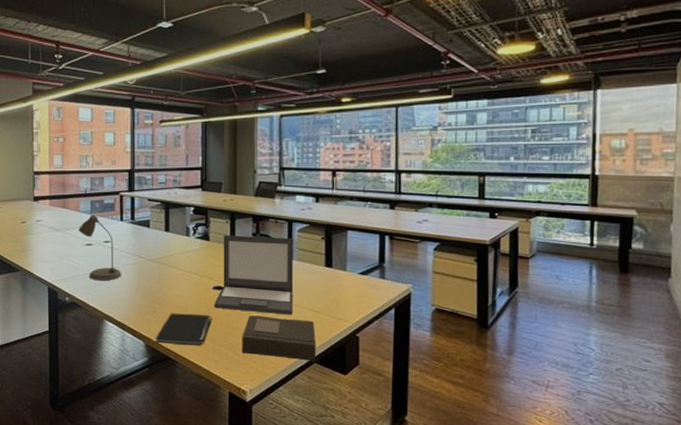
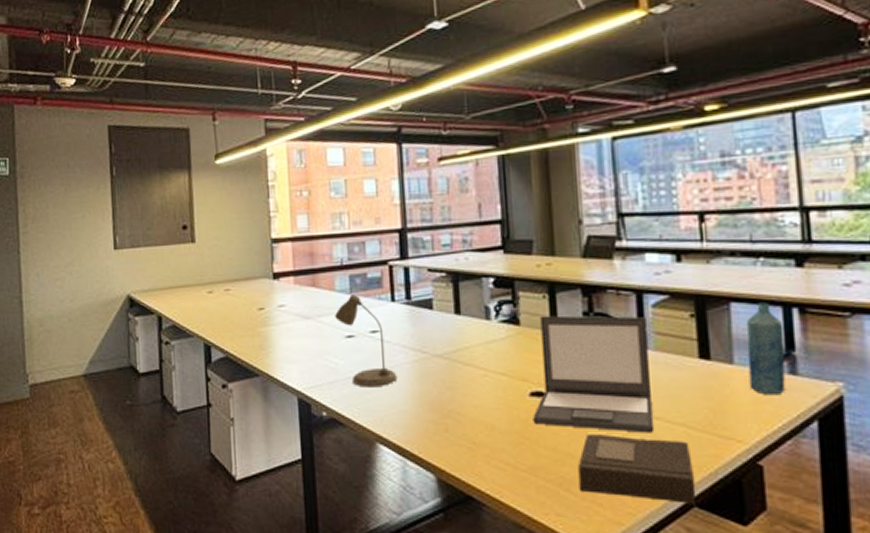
notebook: present [155,313,213,346] -> none [450,432,533,481]
bottle: none [355,231,379,292] -> present [747,302,786,396]

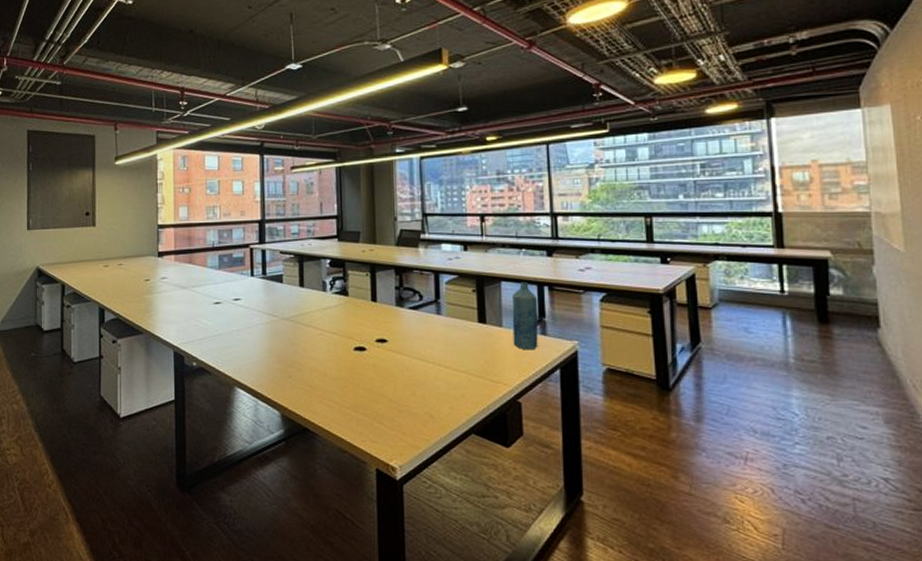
desk lamp: present [335,294,398,388] -> none [206,270,253,343]
laptop: present [533,315,655,433] -> none [356,289,445,379]
book: present [577,434,697,506] -> none [388,379,474,433]

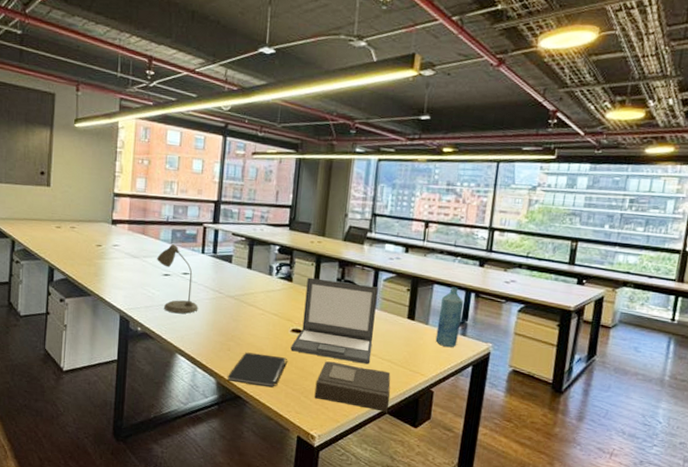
desk lamp: none [206,270,253,343] -> present [157,244,198,314]
notebook: none [291,378,355,416] -> present [226,352,288,388]
laptop: none [356,289,445,379] -> present [290,277,378,365]
book: none [388,379,474,433] -> present [314,361,391,413]

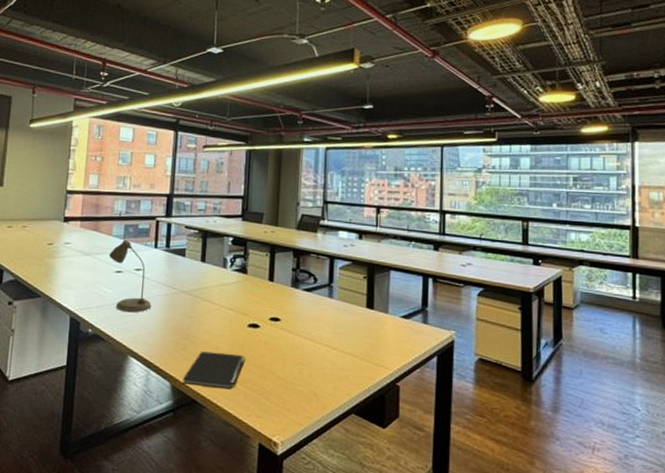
laptop: present [290,277,378,365] -> none [248,268,334,359]
book: present [314,361,391,413] -> none [275,357,355,413]
bottle: present [435,286,464,348] -> none [397,272,422,337]

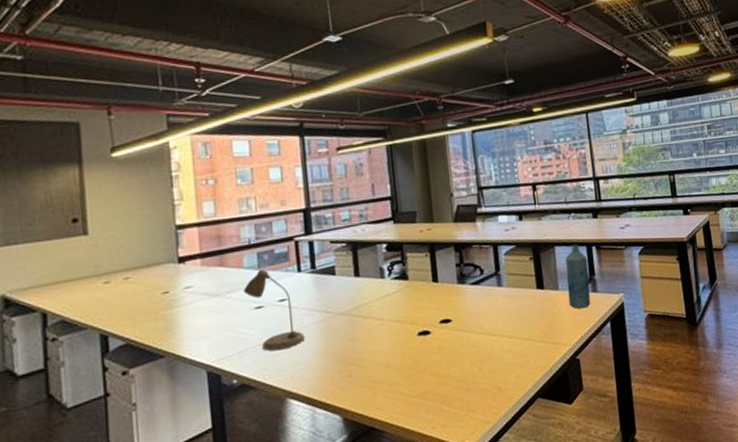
notebook: present [182,351,246,390] -> none [354,367,421,414]
bottle: none [397,272,422,337] -> present [566,244,591,309]

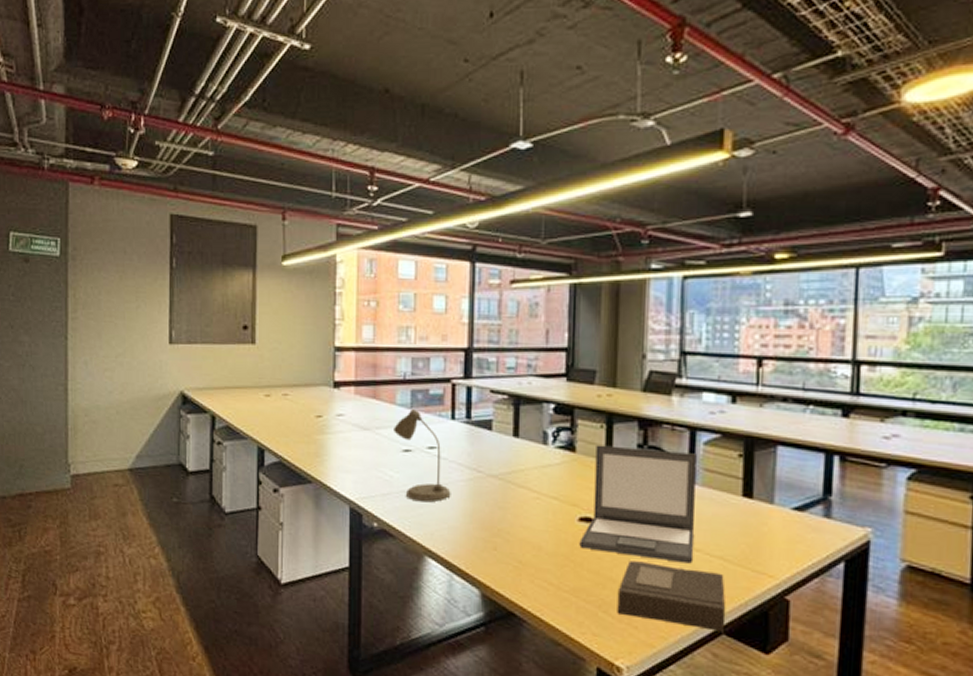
laptop: none [421,263,510,358] -> present [579,445,697,564]
book: none [456,351,540,404] -> present [617,560,726,634]
bottle: present [566,244,591,309] -> none [786,447,824,536]

